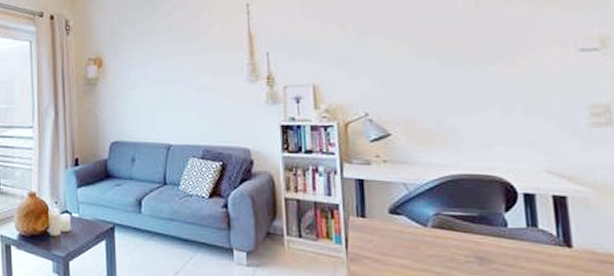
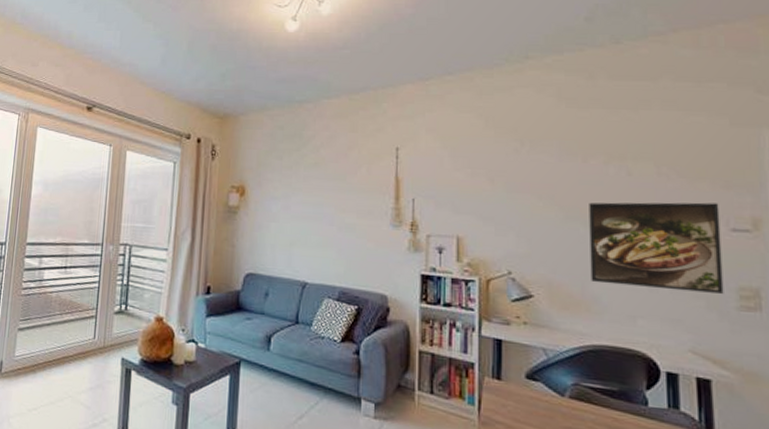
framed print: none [439,25,575,115] -> present [589,202,724,294]

